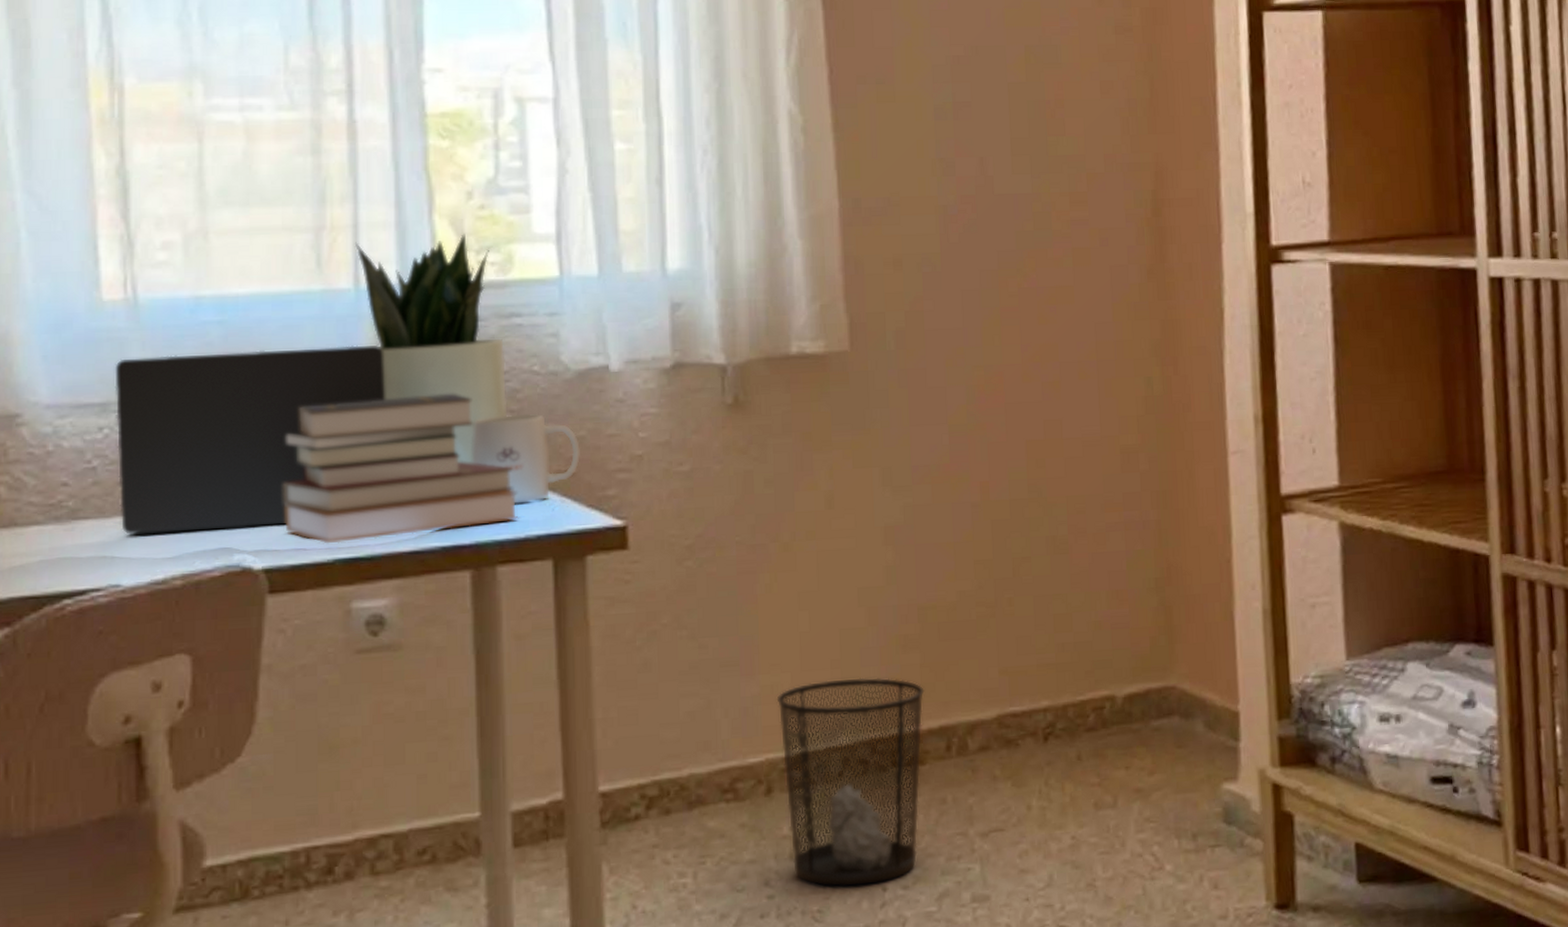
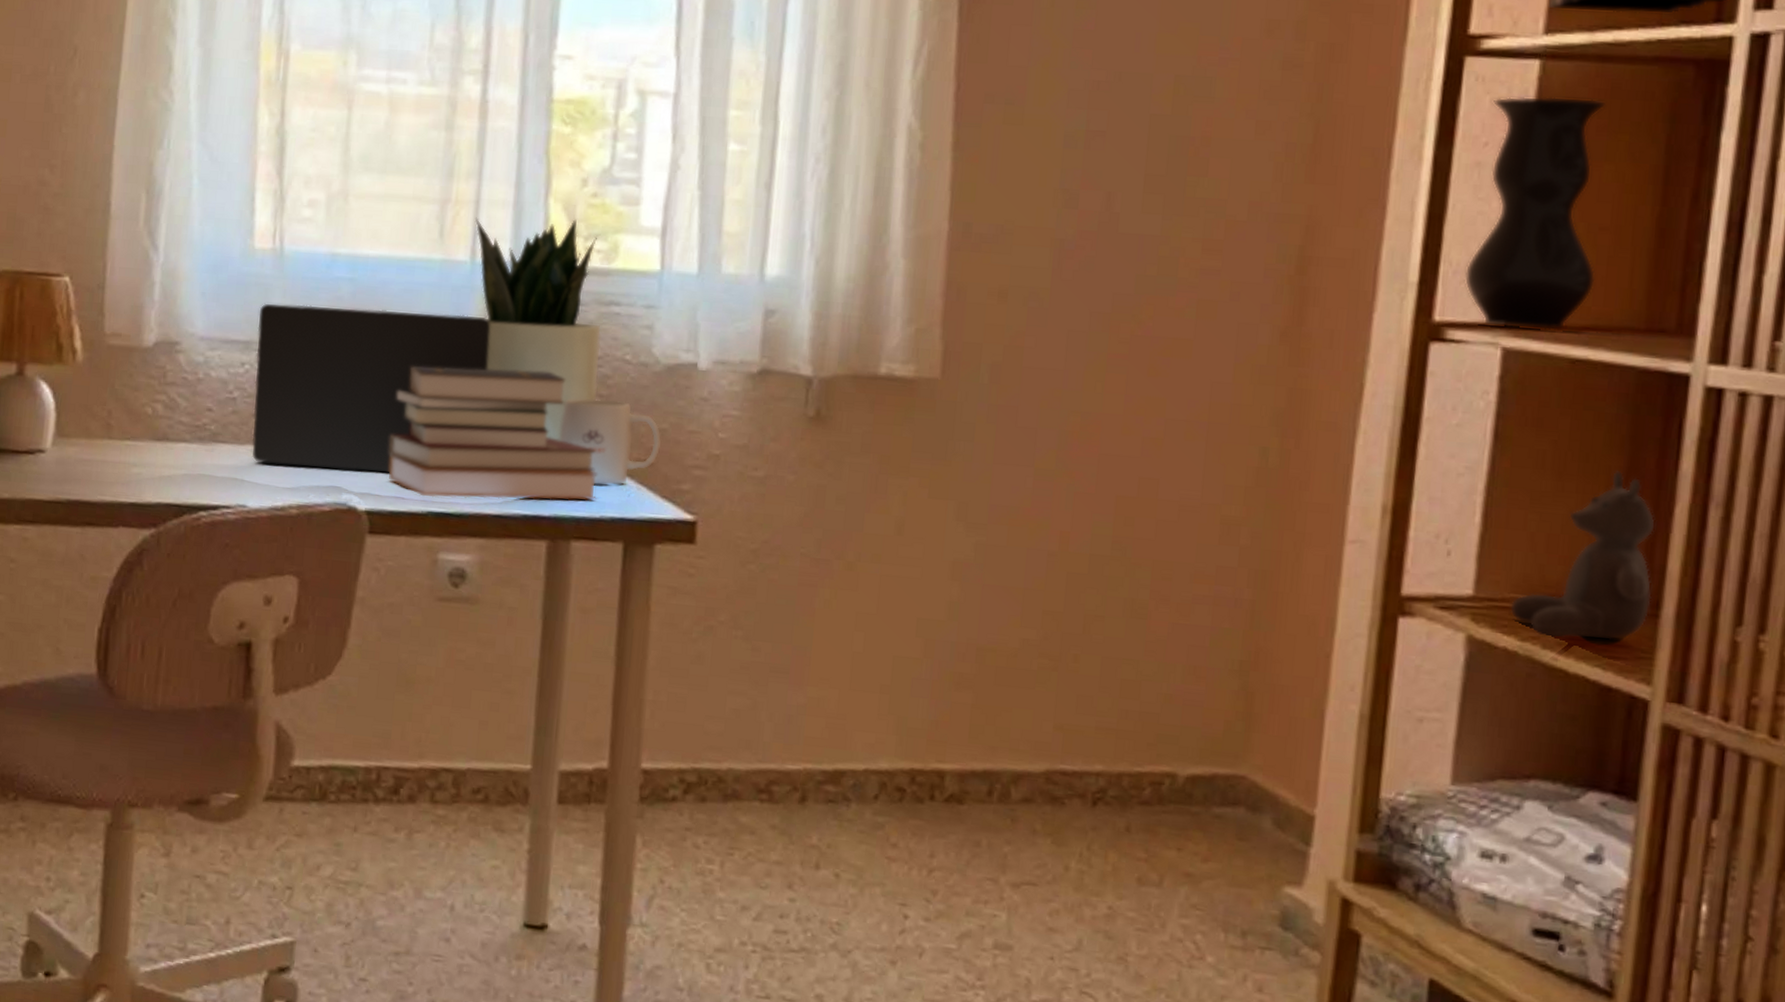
waste bin: present [776,677,924,886] -> none [817,703,973,910]
vase: none [1290,40,1393,245] -> present [1464,96,1607,330]
stuffed animal: none [1370,357,1478,514] -> present [1510,470,1656,640]

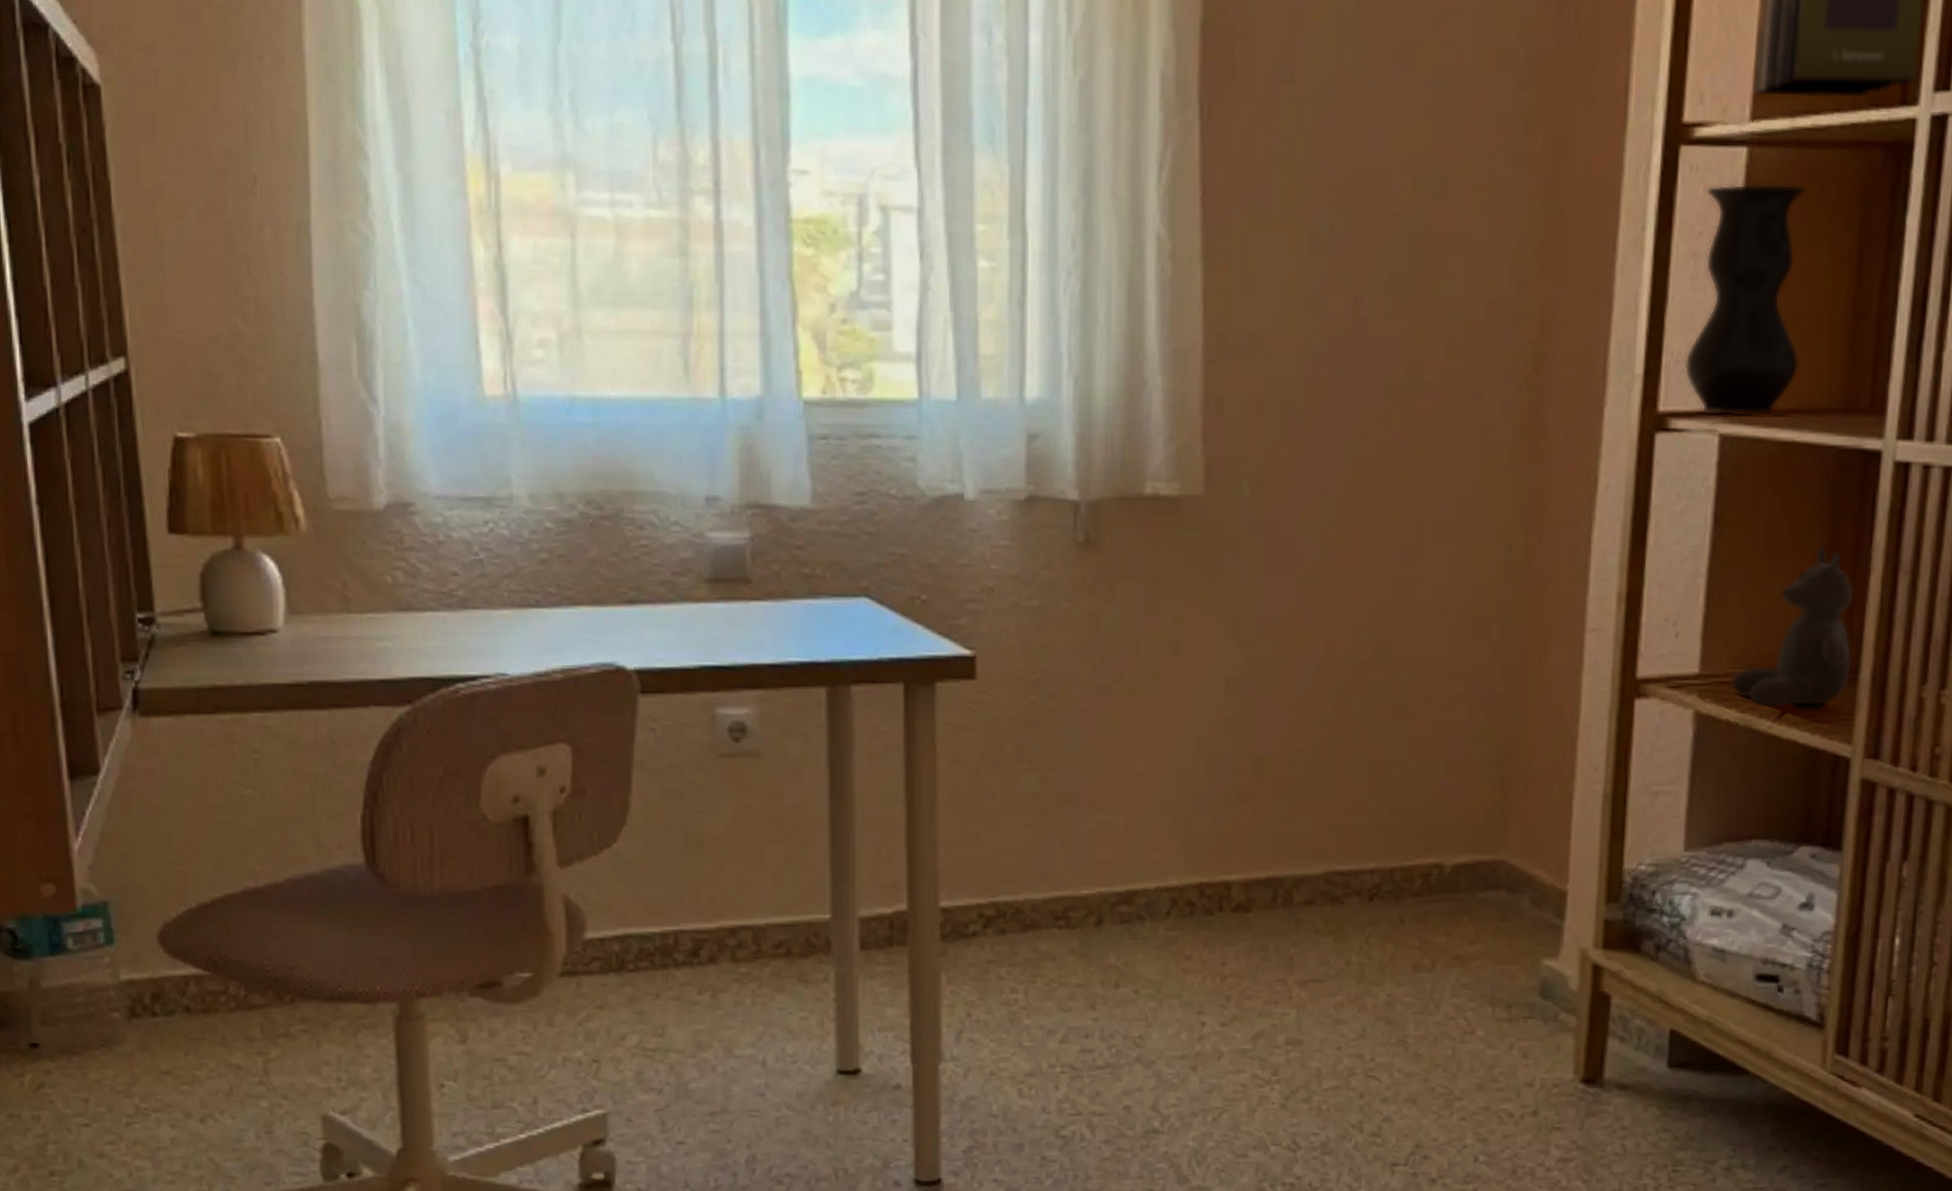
laptop: present [251,303,491,473] -> none [497,455,748,629]
books: present [387,366,597,501] -> none [653,512,873,651]
planter: present [475,217,601,441] -> none [721,348,866,584]
mug: present [559,399,661,486] -> none [830,536,933,627]

